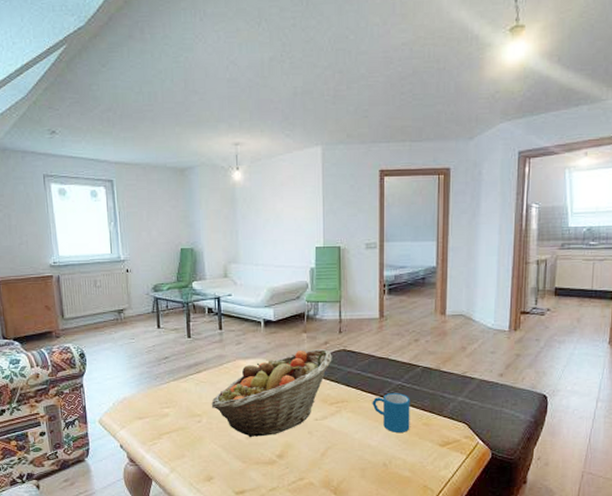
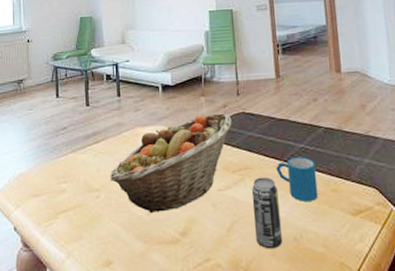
beverage can: none [347,409,372,472] -> present [251,177,282,249]

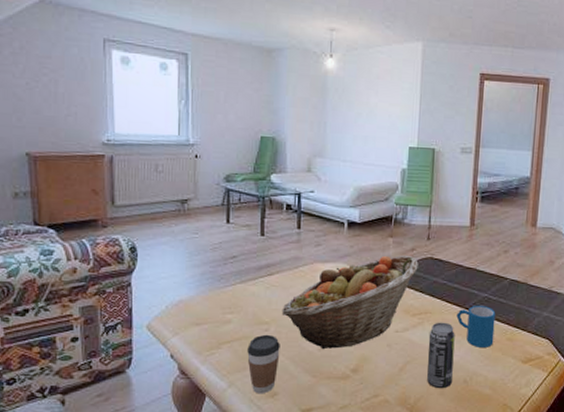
coffee cup: none [81,201,112,264] -> present [247,334,280,394]

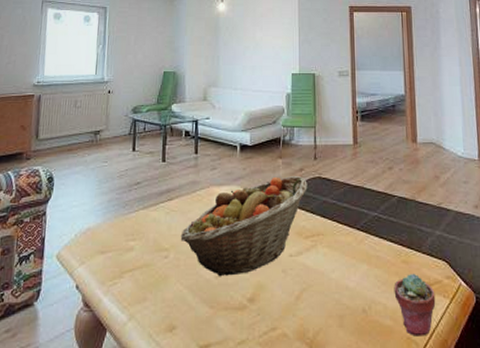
coffee cup: present [247,334,280,394] -> none [147,261,179,328]
beverage can: present [427,322,455,389] -> none [323,244,350,320]
mug: present [456,305,496,347] -> none [348,224,389,271]
potted succulent: none [496,349,535,403] -> present [394,273,436,336]

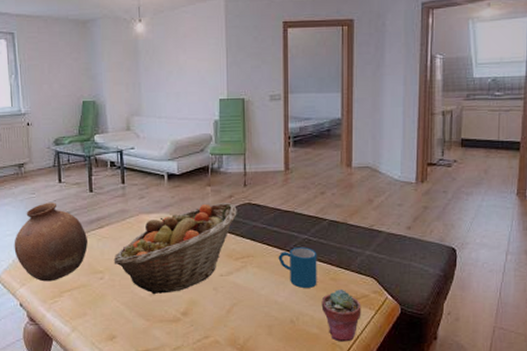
pottery: none [78,172,156,260] -> present [14,203,89,282]
mug: none [348,224,389,271] -> present [278,246,317,288]

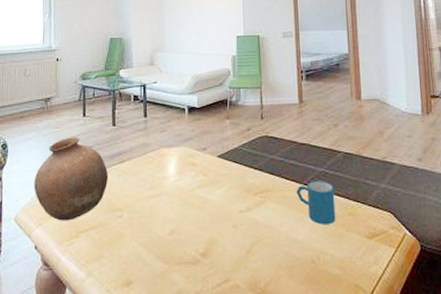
fruit basket: present [113,203,237,295] -> none [133,136,255,234]
potted succulent: present [321,288,361,342] -> none [341,224,382,284]

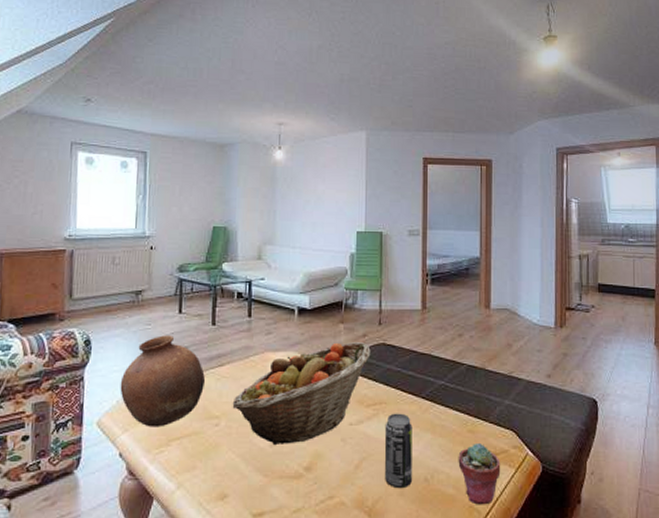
fruit basket: none [133,136,255,234] -> present [232,342,371,446]
beverage can: none [272,199,300,271] -> present [384,413,412,489]
mug: present [296,180,336,224] -> none [413,393,454,441]
potted succulent: none [341,224,382,284] -> present [458,442,501,505]

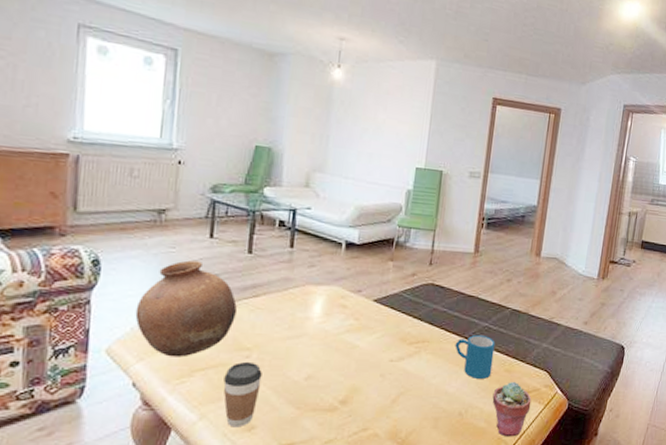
coffee cup: none [197,429,231,496] -> present [223,361,262,428]
fruit basket: present [232,342,371,446] -> none [266,279,419,379]
beverage can: present [384,413,412,489] -> none [420,351,453,422]
mug: none [413,393,454,441] -> present [455,334,495,379]

